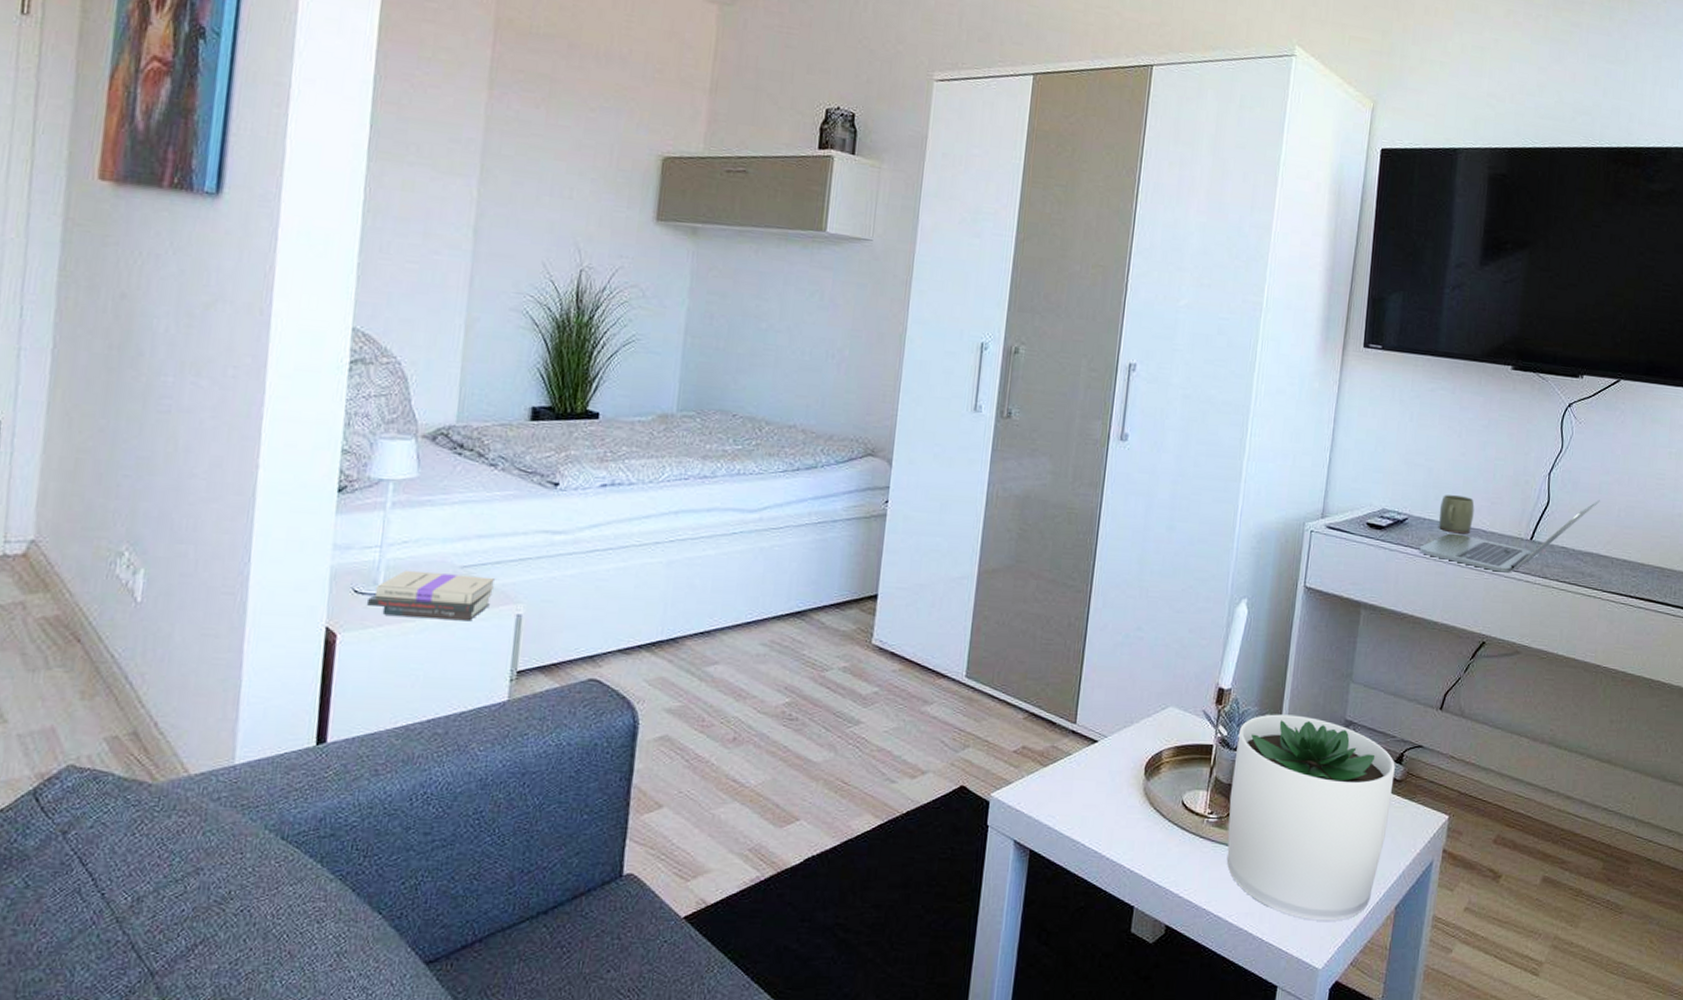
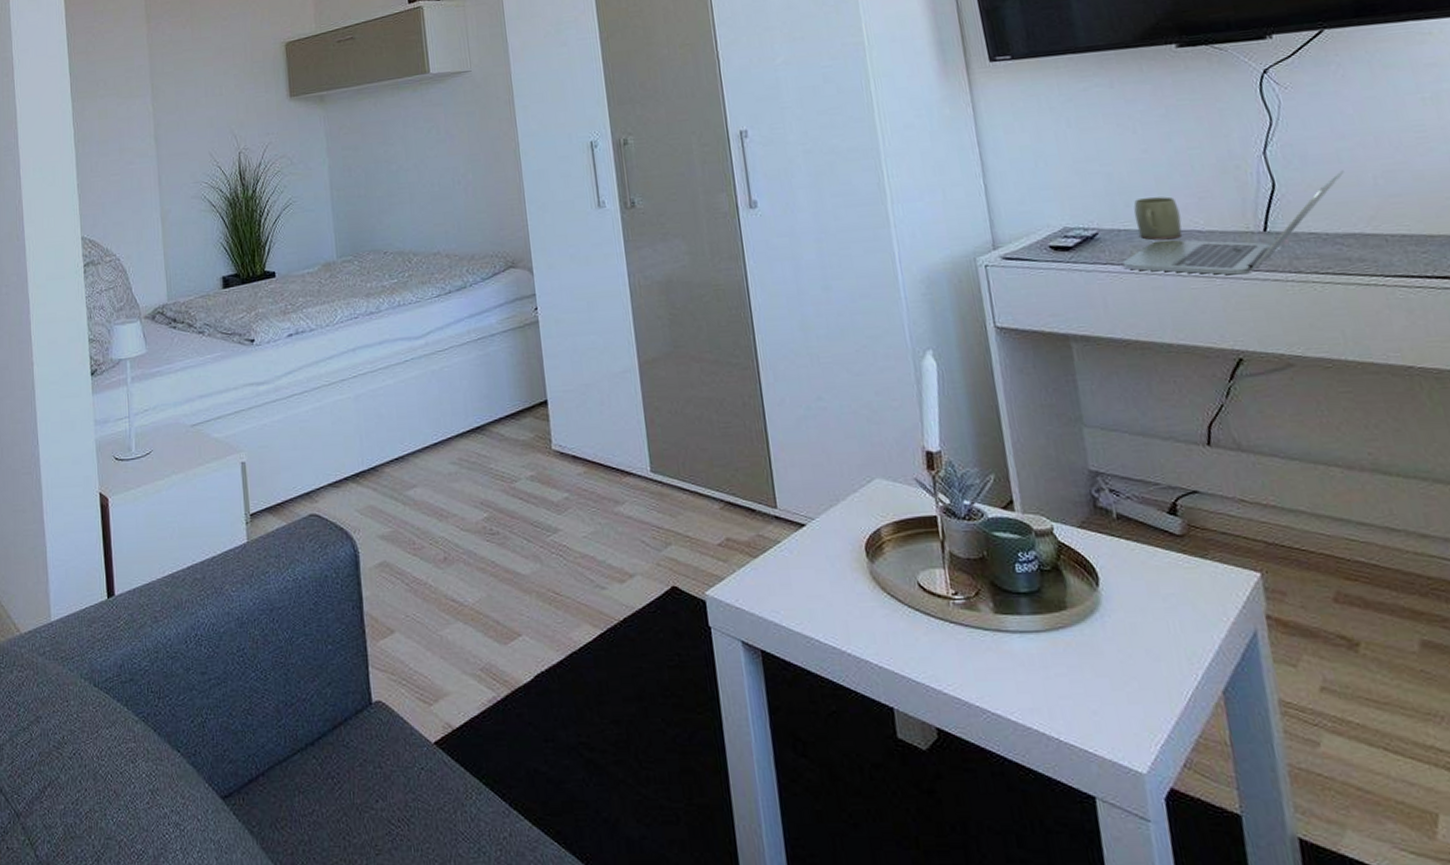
books: present [367,570,496,621] -> none [126,431,220,476]
planter: present [1226,714,1395,921] -> none [962,471,1187,714]

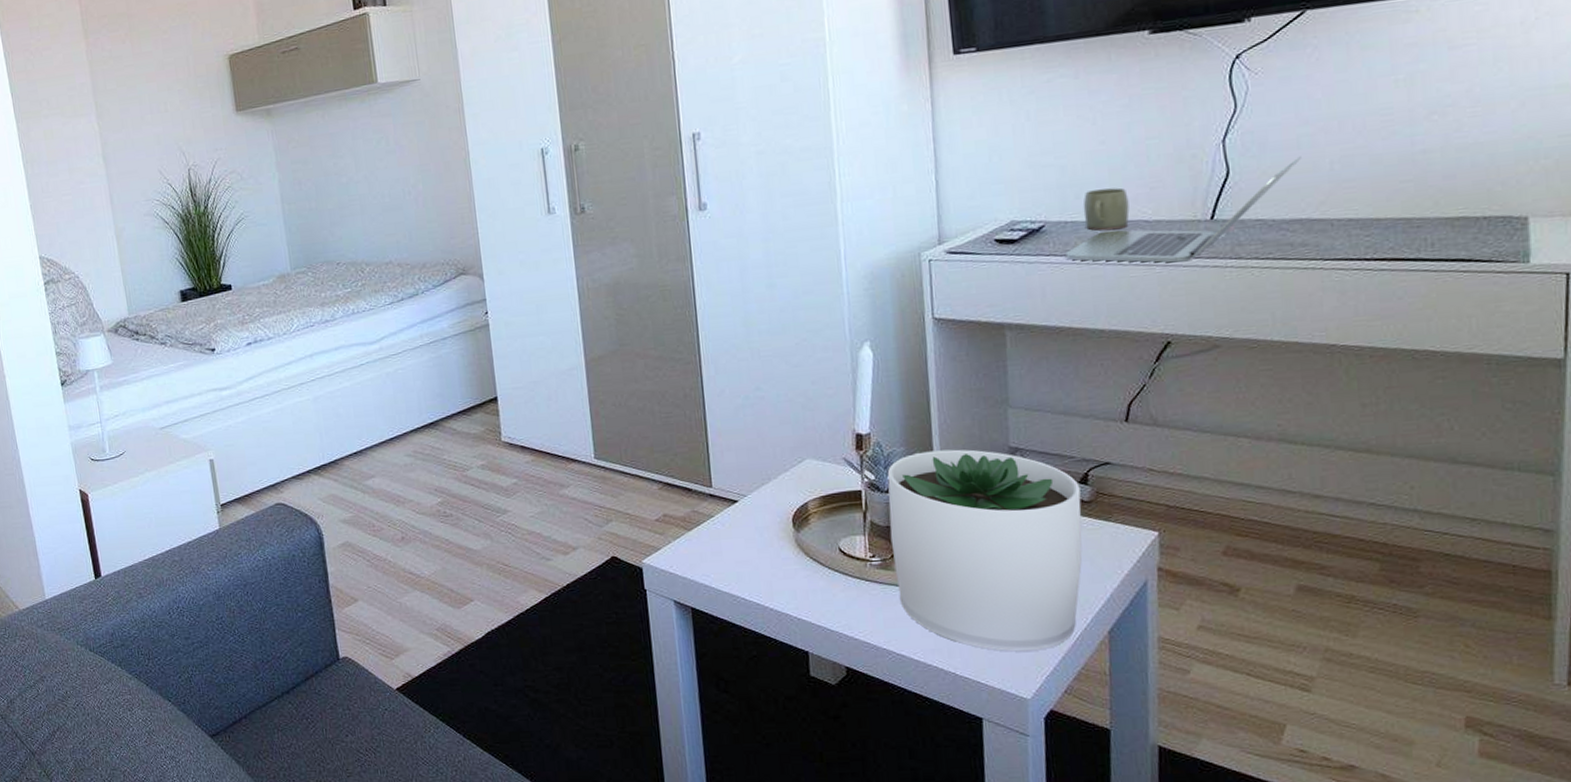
planter: none [962,471,1187,714] -> present [887,449,1083,652]

